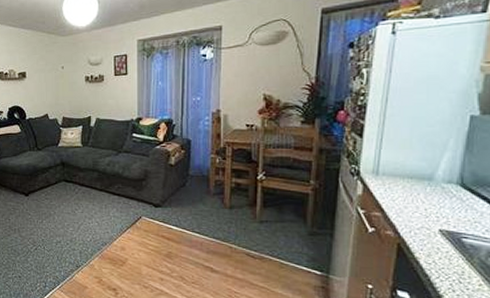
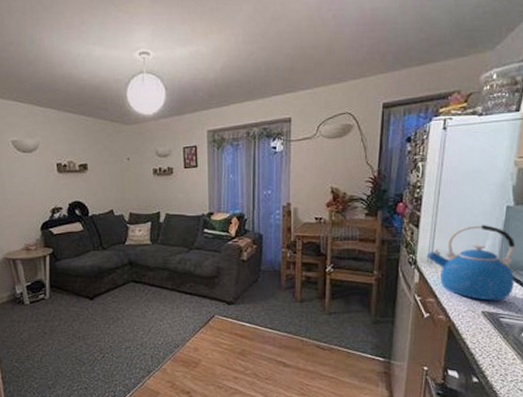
kettle: none [371,134,482,219] -> present [426,224,516,301]

